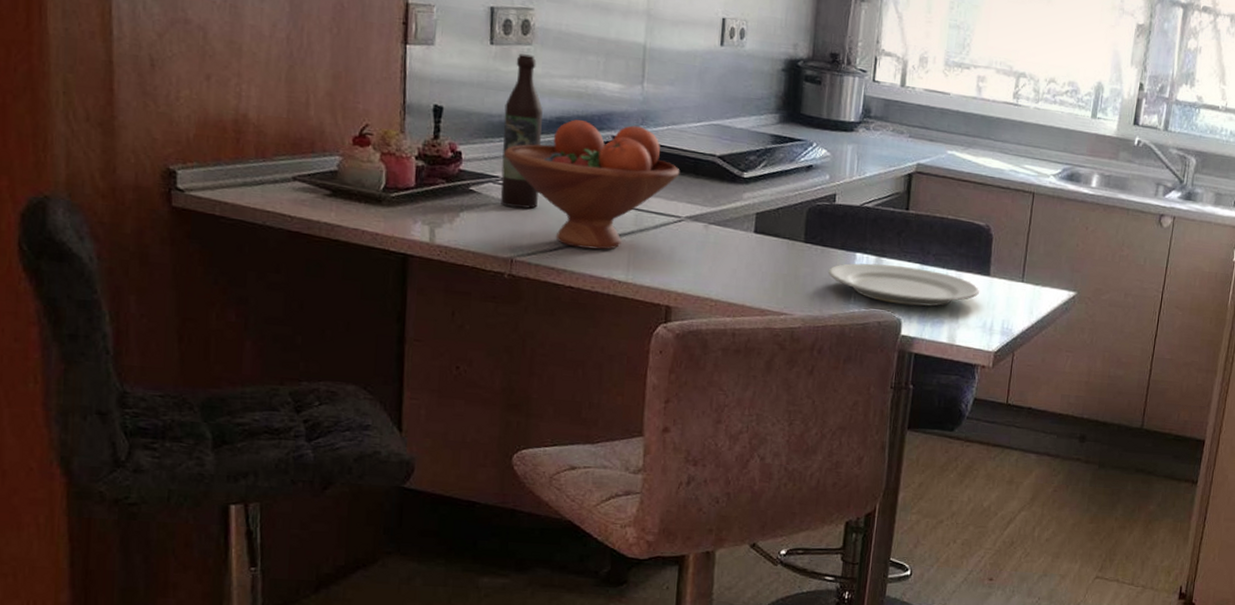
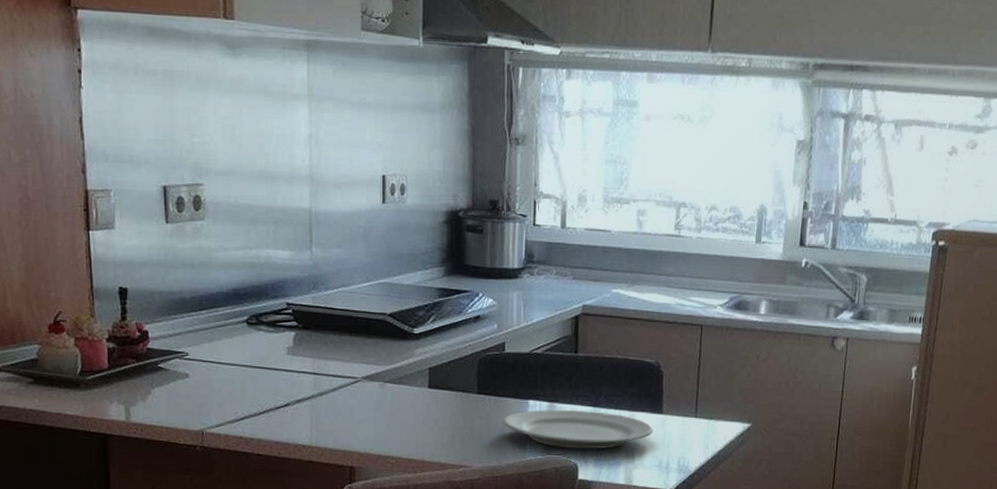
wine bottle: present [500,53,543,209] -> none [184,229,222,381]
fruit bowl: present [504,119,680,250] -> none [187,290,353,416]

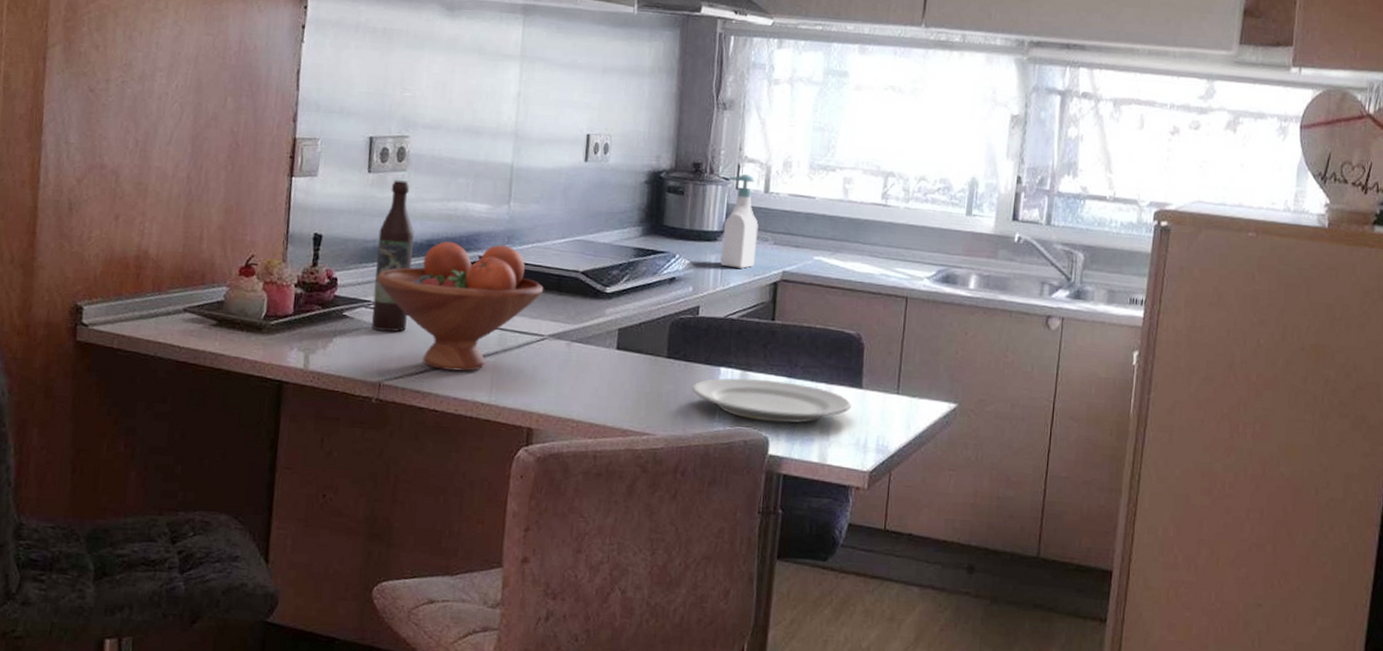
wine bottle: none [184,229,222,381] -> present [371,180,414,332]
fruit bowl: none [187,290,353,416] -> present [376,241,544,371]
soap bottle: none [523,209,557,304] -> present [720,173,759,269]

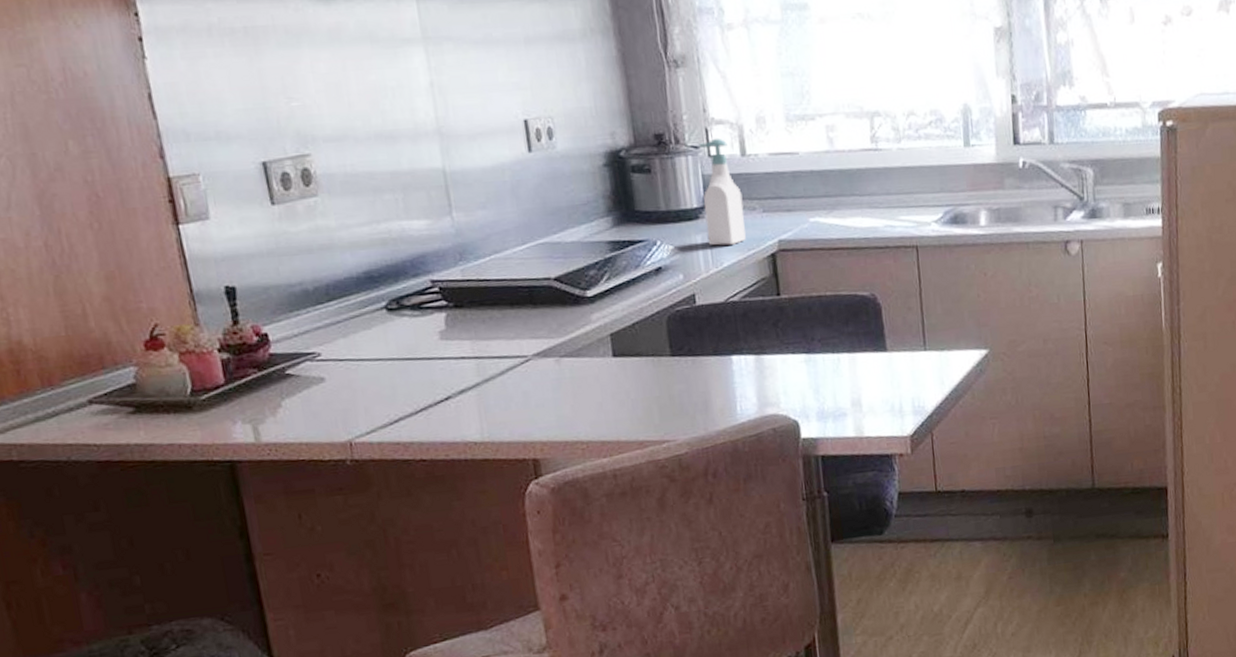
wine bottle: present [371,180,414,332] -> none [303,207,365,384]
fruit bowl: present [376,241,544,371] -> none [315,263,516,415]
plate: present [691,378,852,423] -> none [704,358,880,405]

